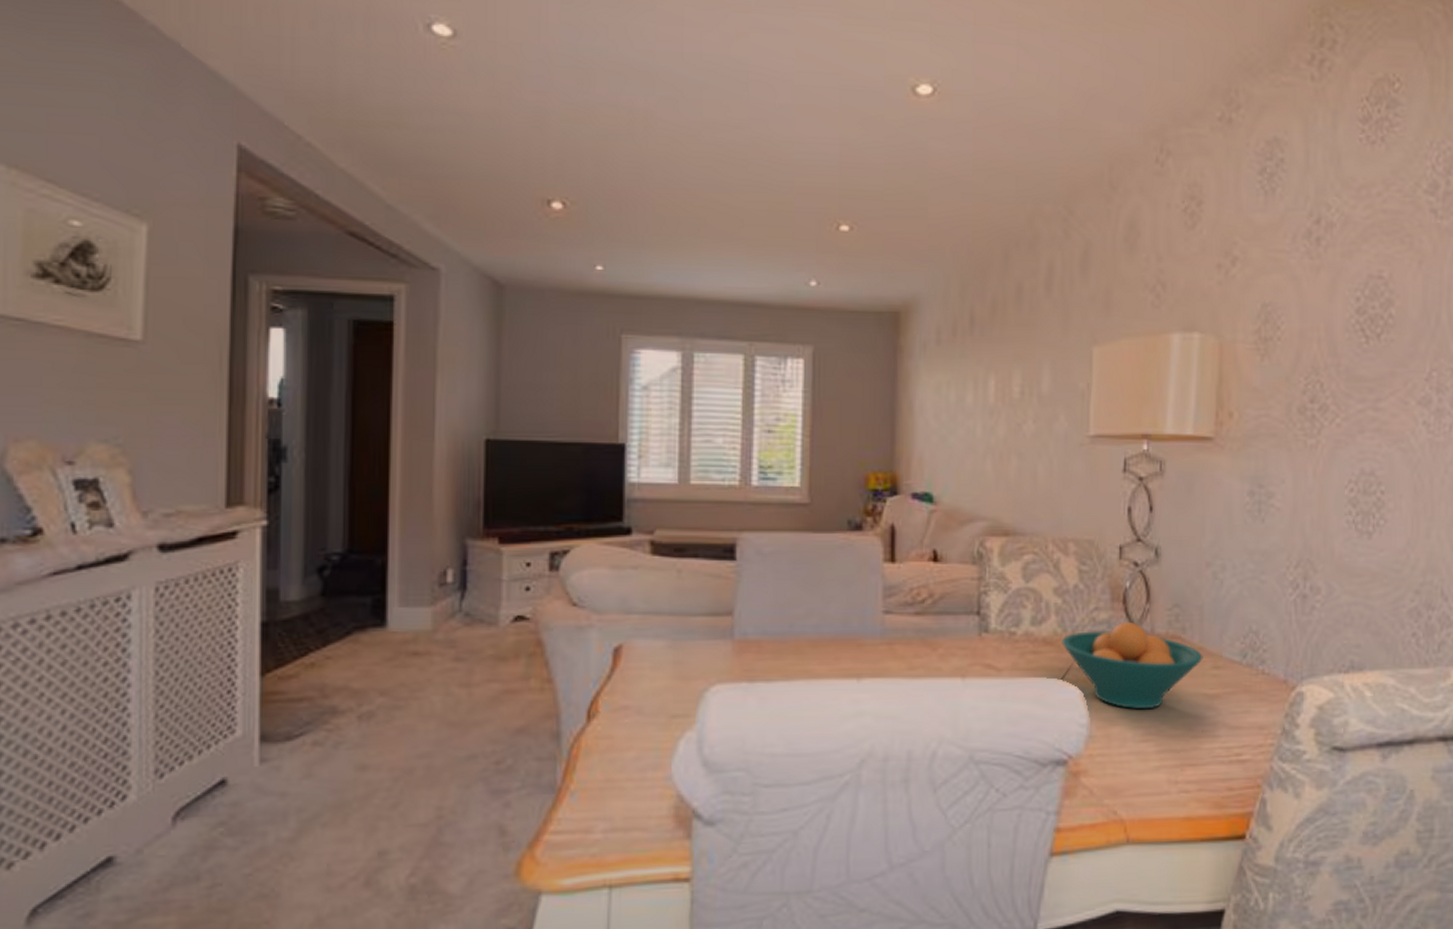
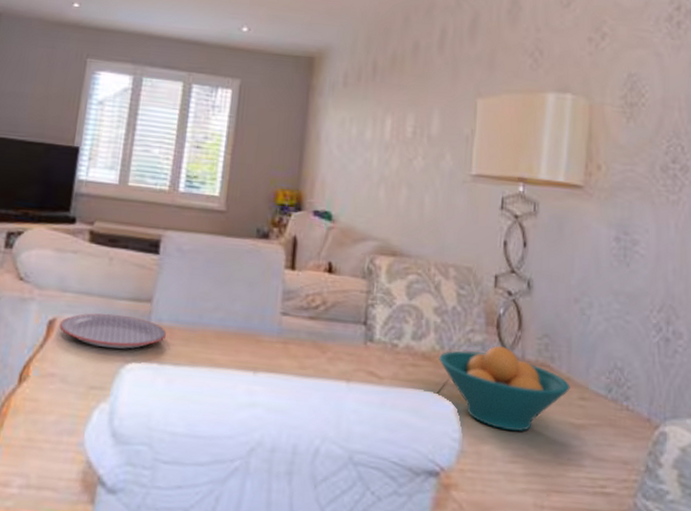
plate: none [627,633,754,672] -> present [59,313,167,349]

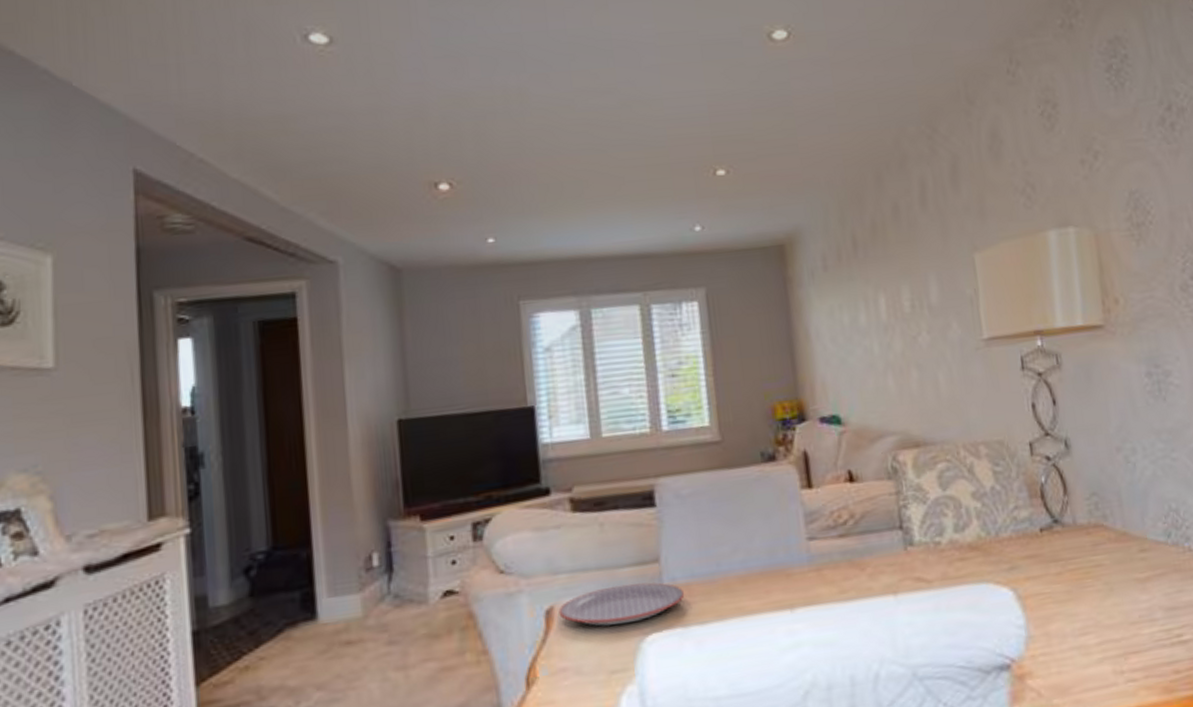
fruit bowl: present [439,345,570,432] -> none [987,516,1129,604]

